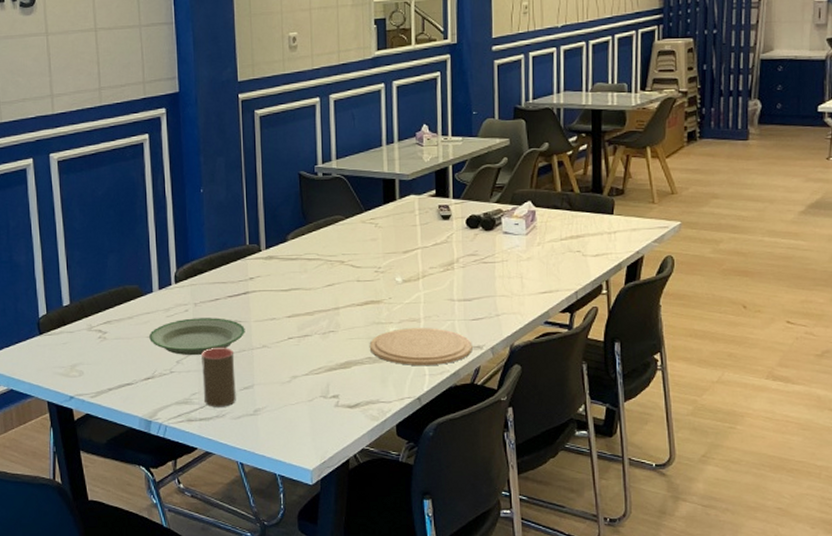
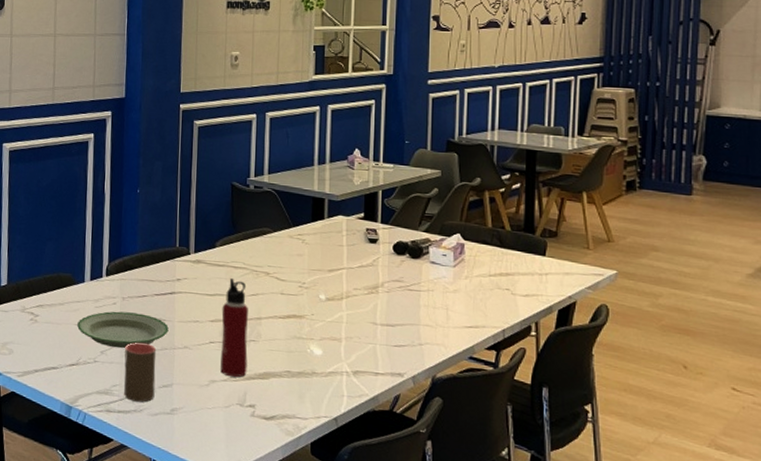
water bottle: none [298,271,328,371] -> present [220,278,248,378]
plate: present [369,328,472,365] -> none [289,346,393,388]

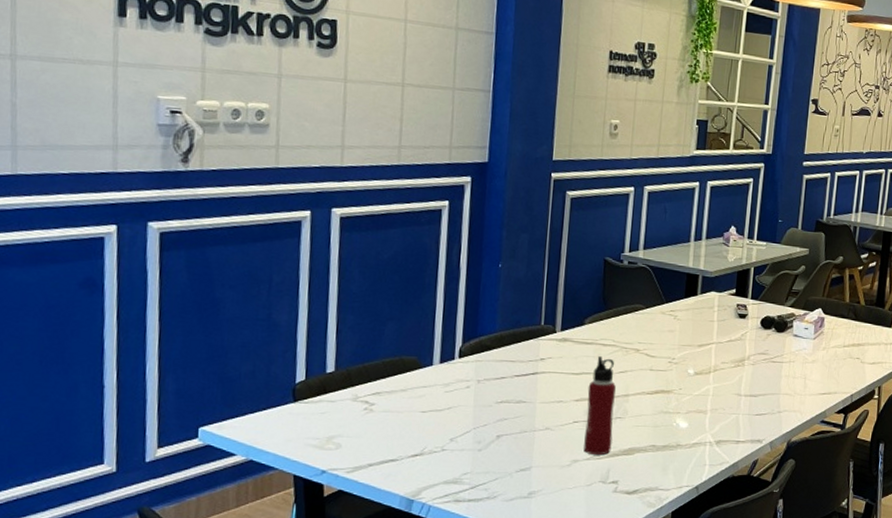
plate: present [77,311,169,348] -> none [423,395,529,434]
cup: present [124,342,156,403] -> none [476,427,514,489]

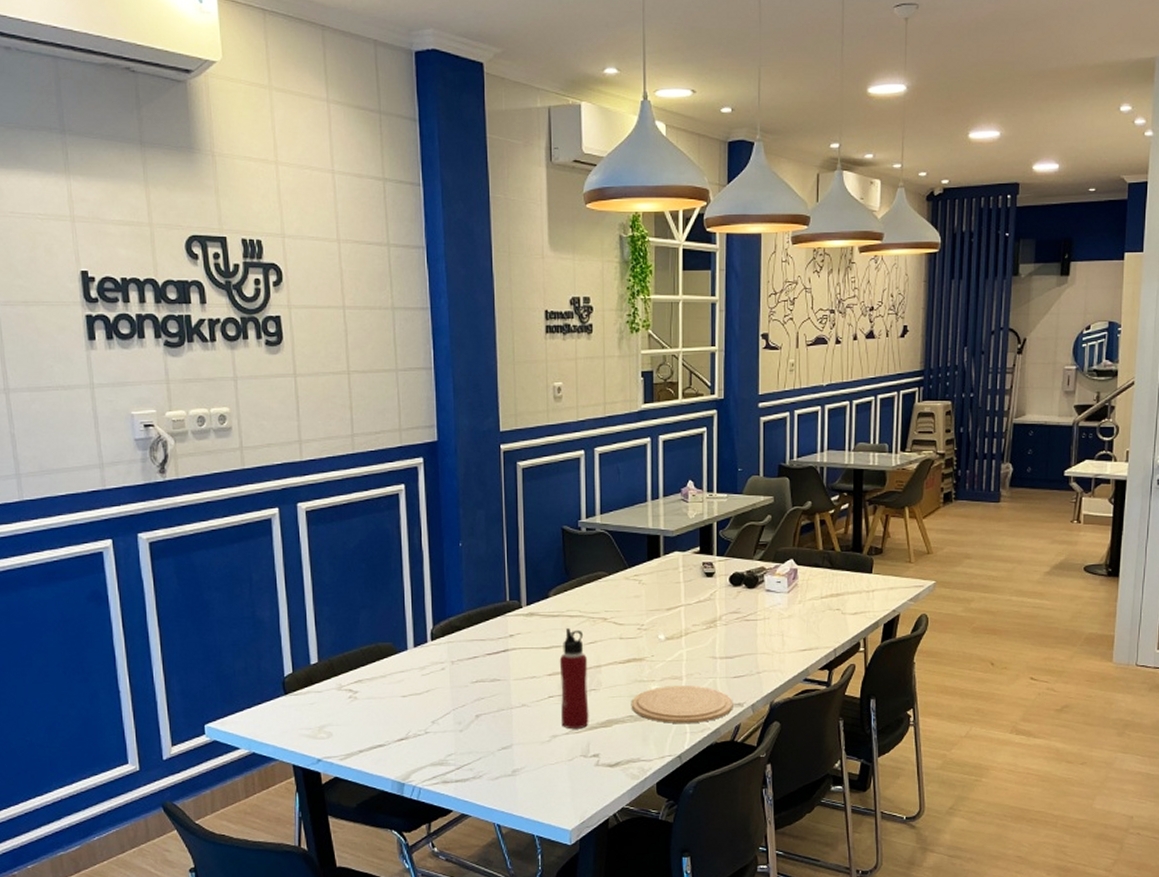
plate: none [654,419,753,456] -> present [631,685,733,723]

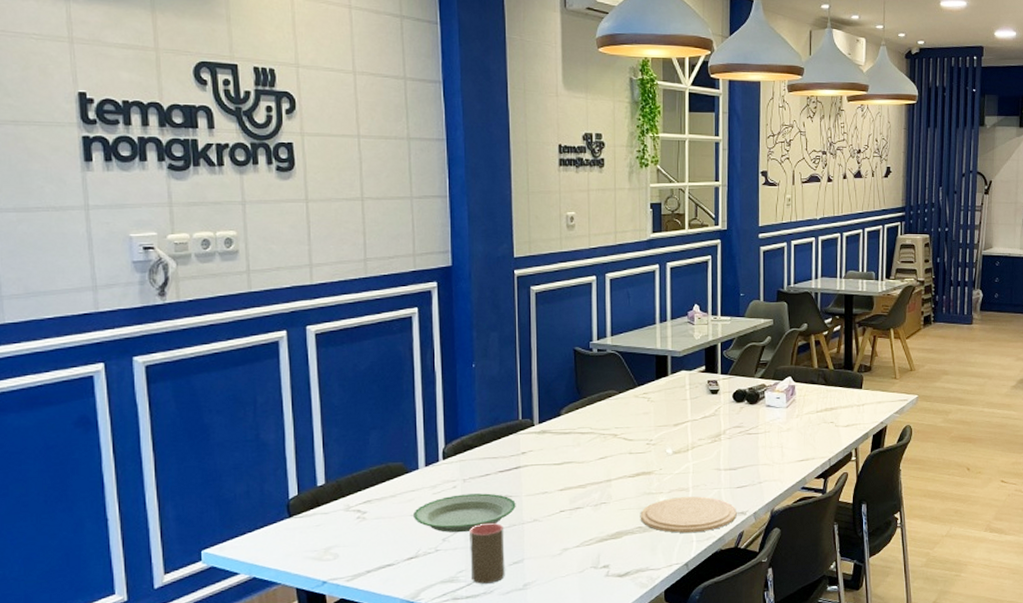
plate: none [403,676,504,716] -> present [414,493,516,533]
cup: none [458,707,494,768] -> present [470,523,505,584]
water bottle: present [559,628,589,730] -> none [570,445,599,542]

